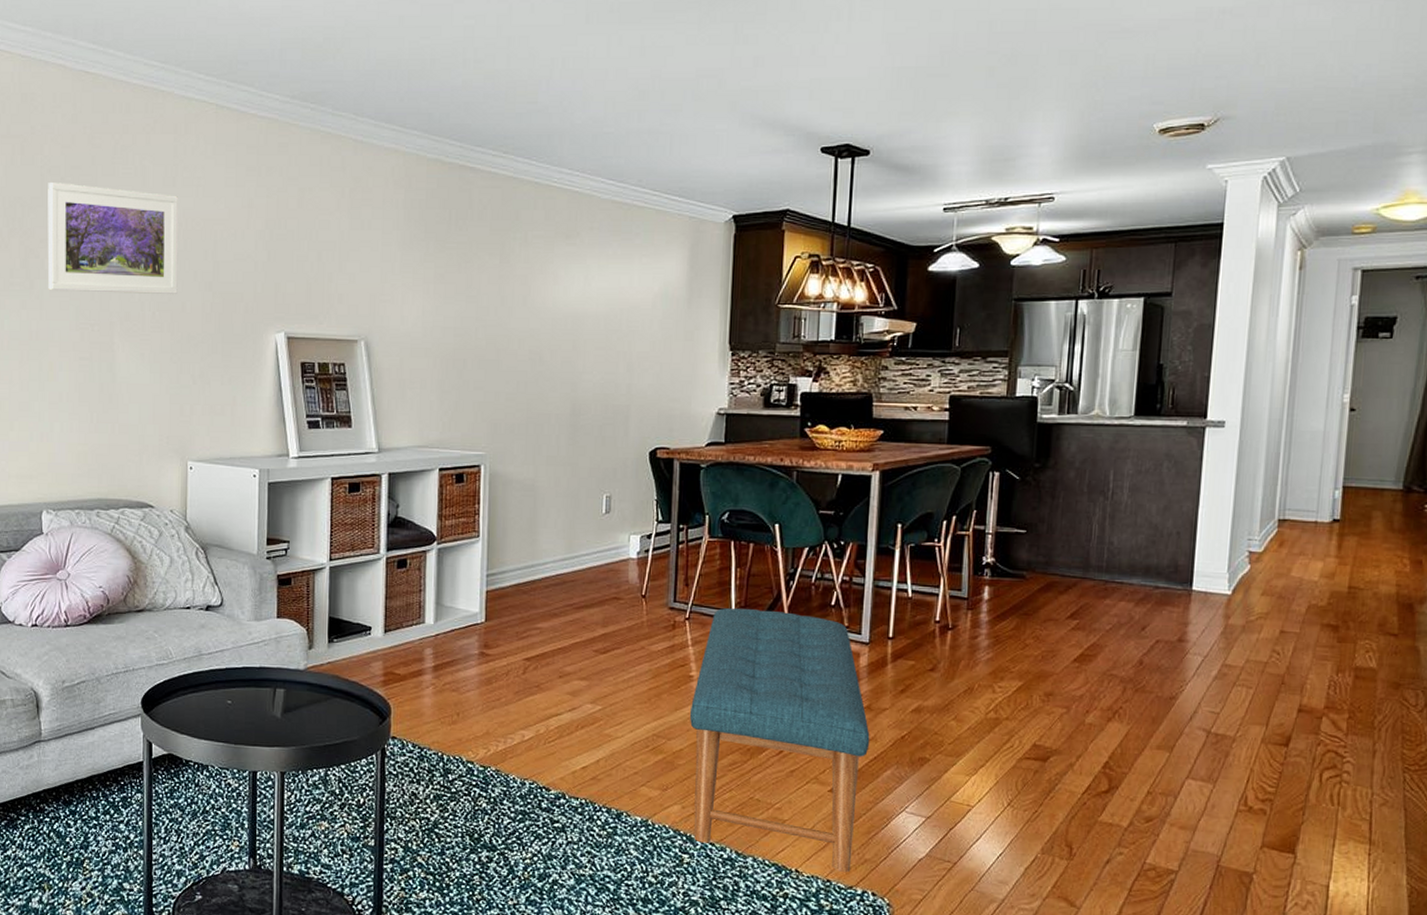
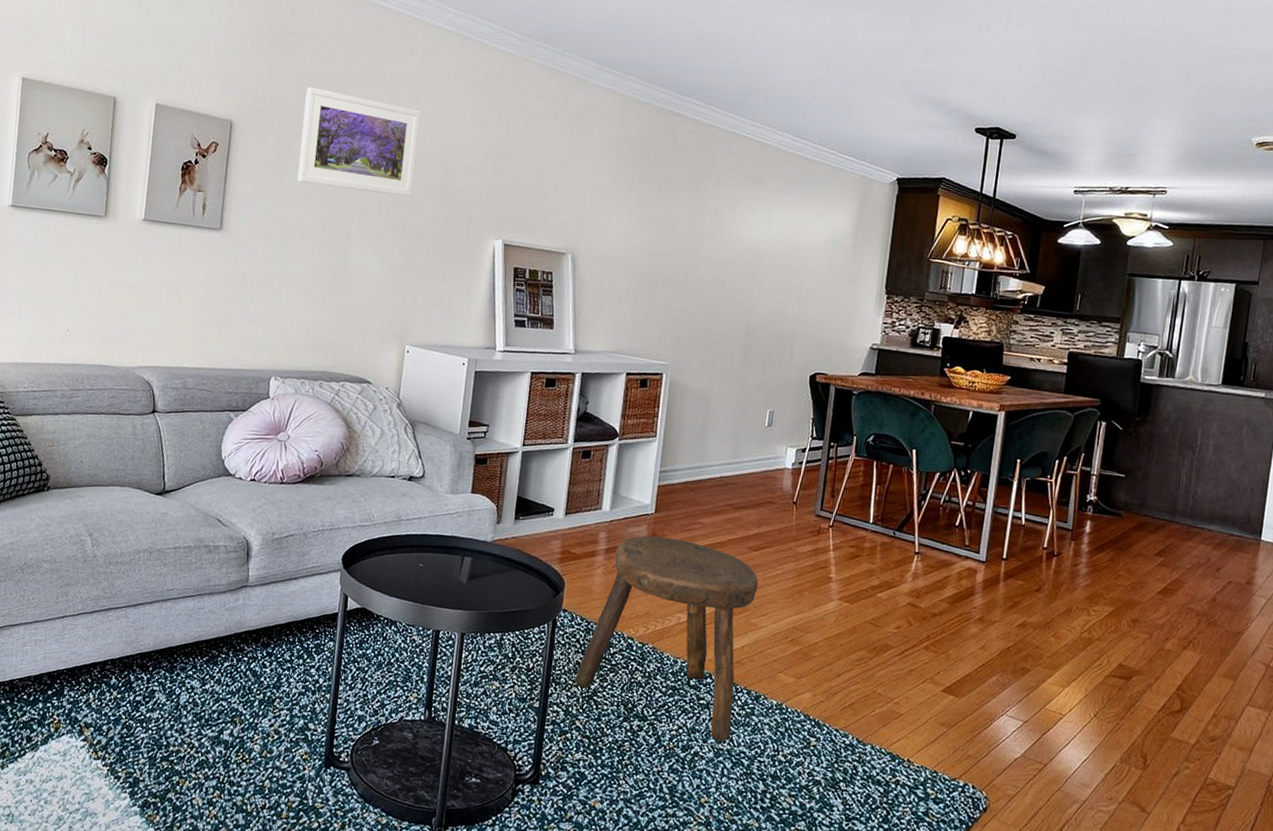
stool: none [412,647,610,866] -> present [575,535,759,742]
bench: present [689,608,870,873] -> none [821,519,981,766]

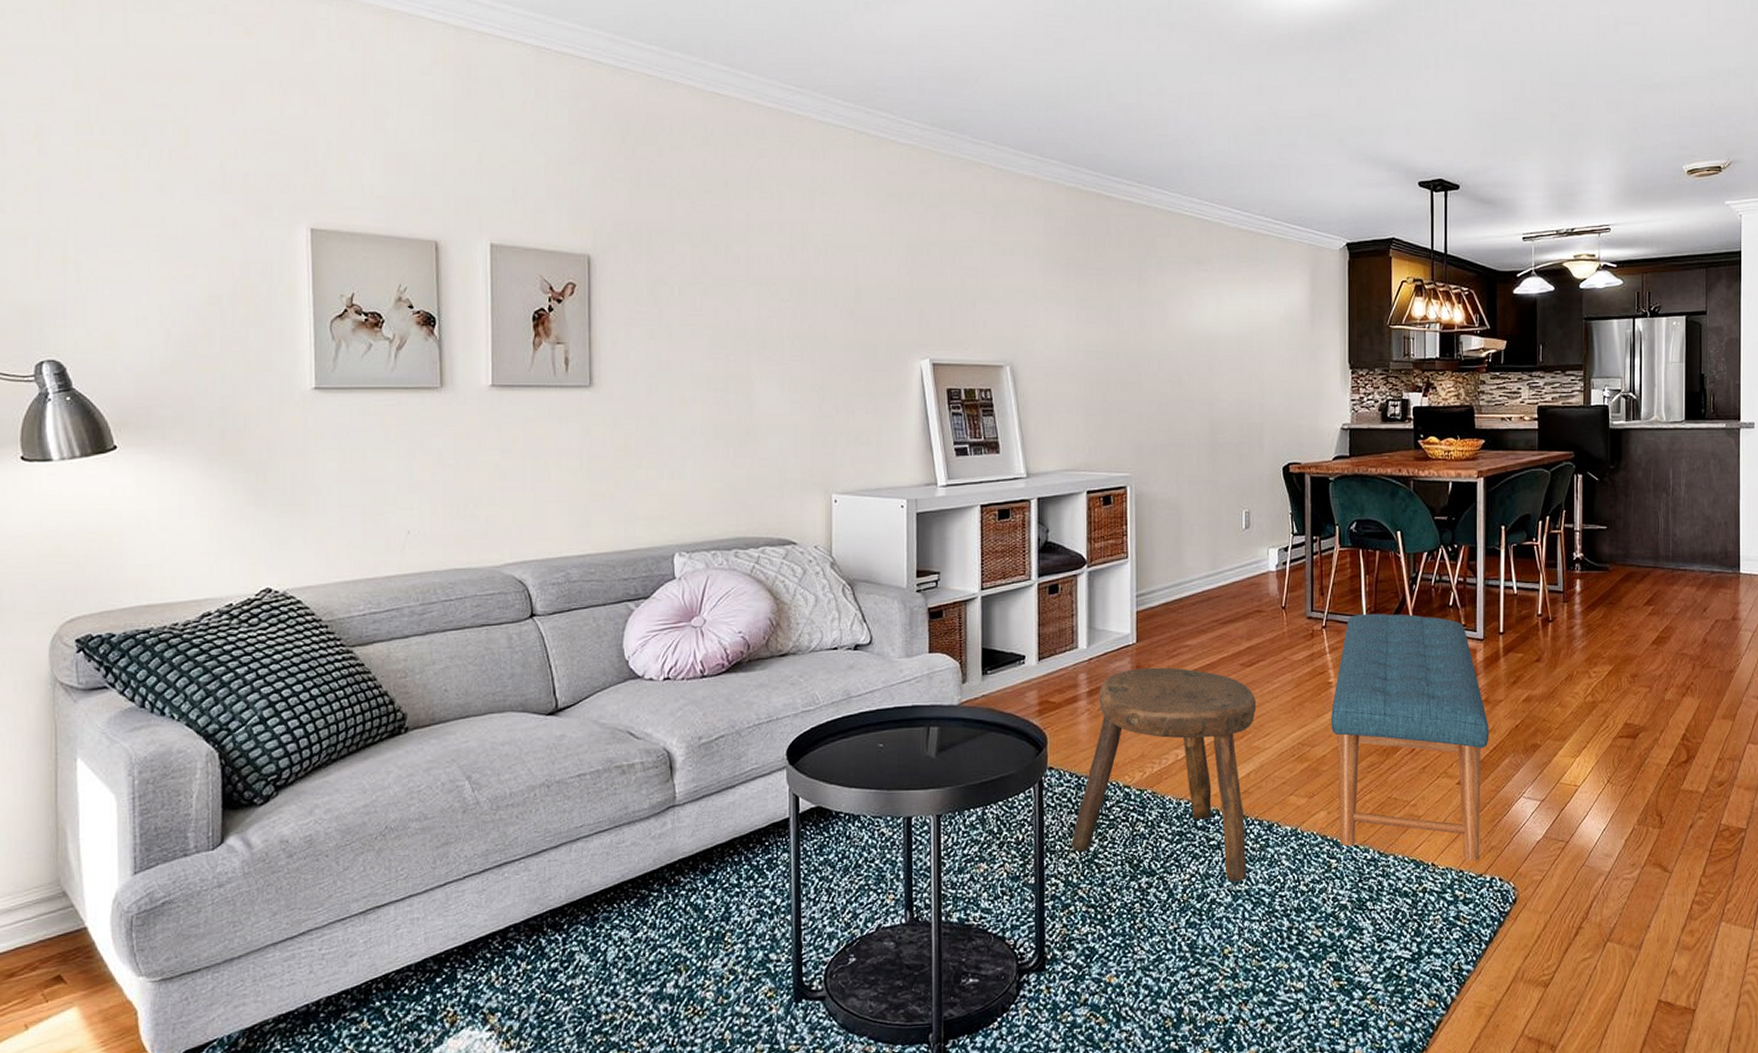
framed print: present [297,86,420,197] -> none [677,205,818,323]
bench: none [821,519,981,766] -> present [1330,613,1489,862]

